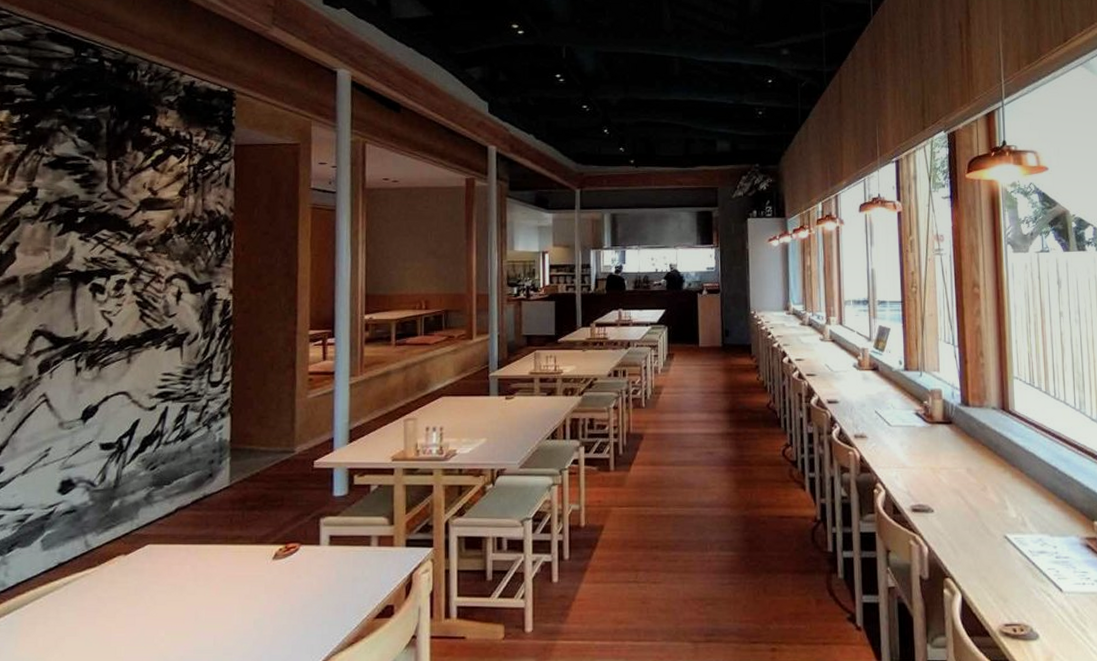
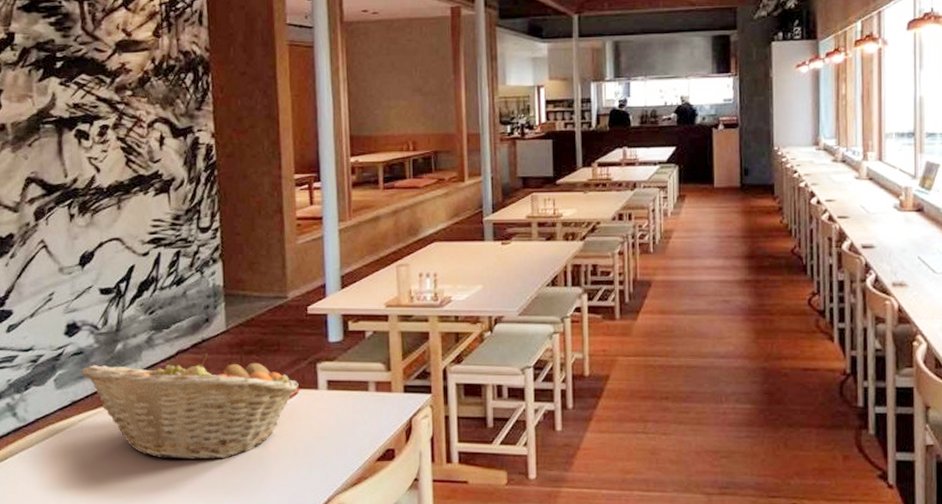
fruit basket: none [71,510,300,623] -> present [81,353,299,460]

